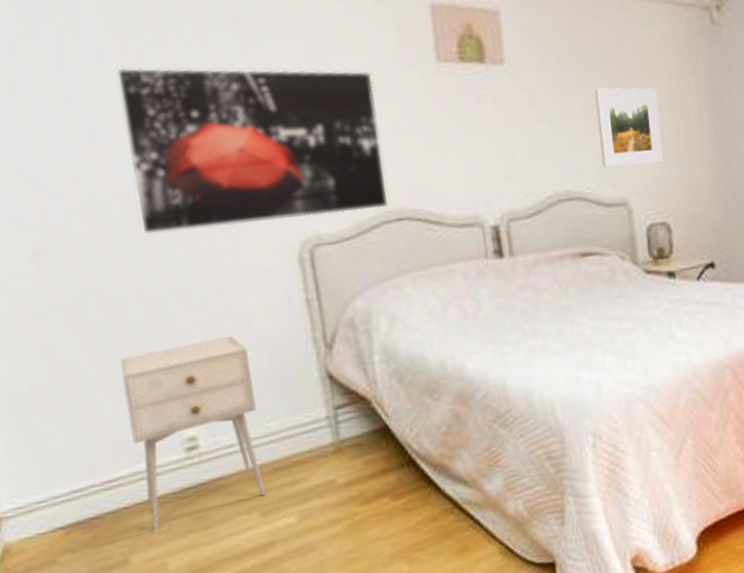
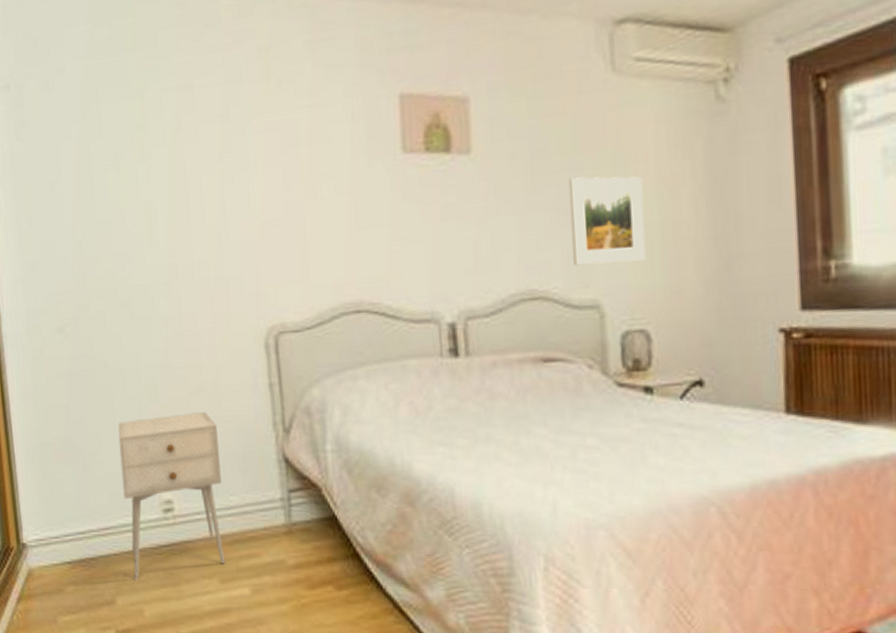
wall art: present [117,68,387,234] -> none [129,164,347,313]

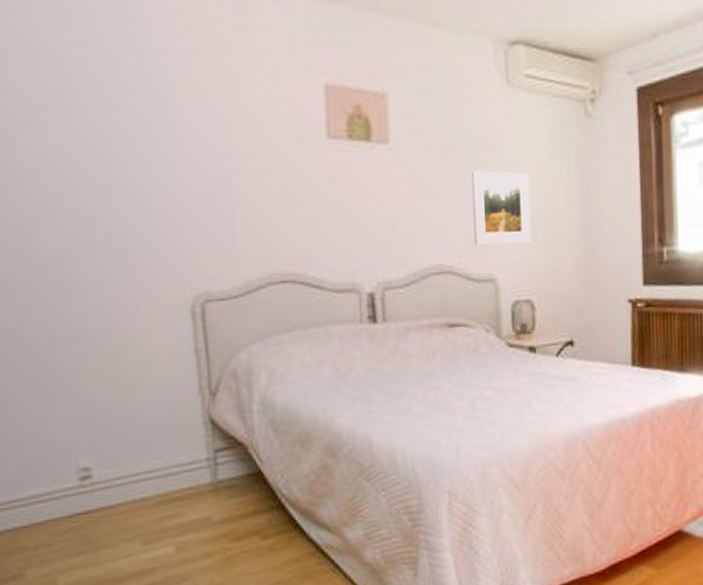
nightstand: present [118,411,226,581] -> none [28,378,149,552]

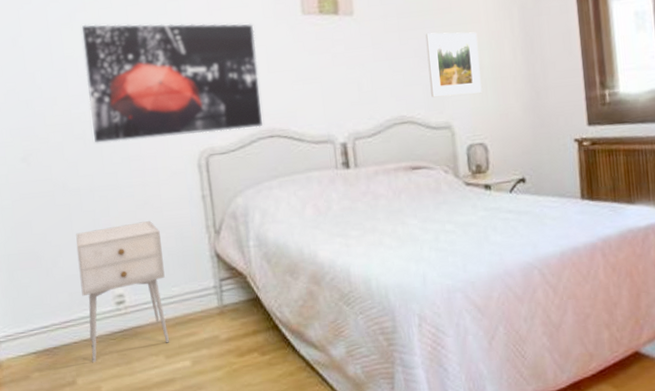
nightstand: none [28,378,149,552] -> present [76,221,170,363]
wall art: none [42,129,274,280] -> present [81,23,262,143]

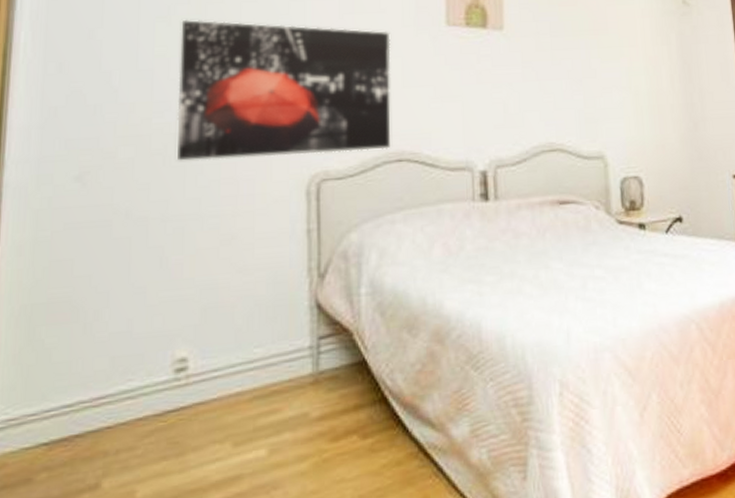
nightstand: present [76,221,170,363] -> none [128,260,247,457]
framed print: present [425,32,482,98] -> none [579,54,638,124]

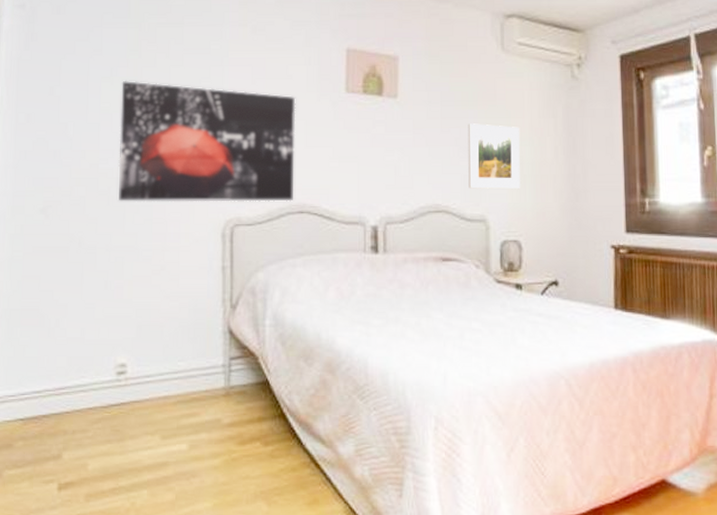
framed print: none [579,54,638,124] -> present [468,123,520,189]

